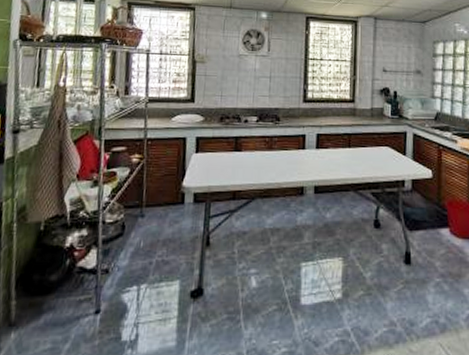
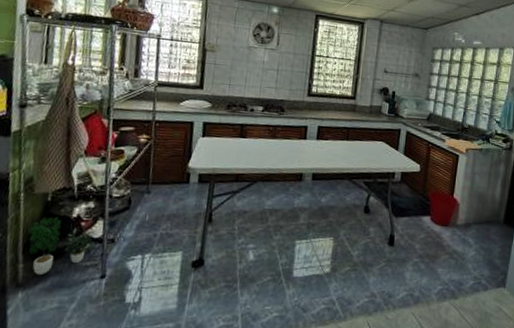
potted plant: none [20,247,87,312] -> present [27,217,93,274]

